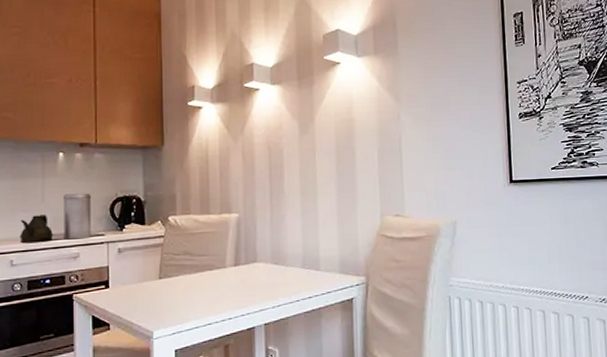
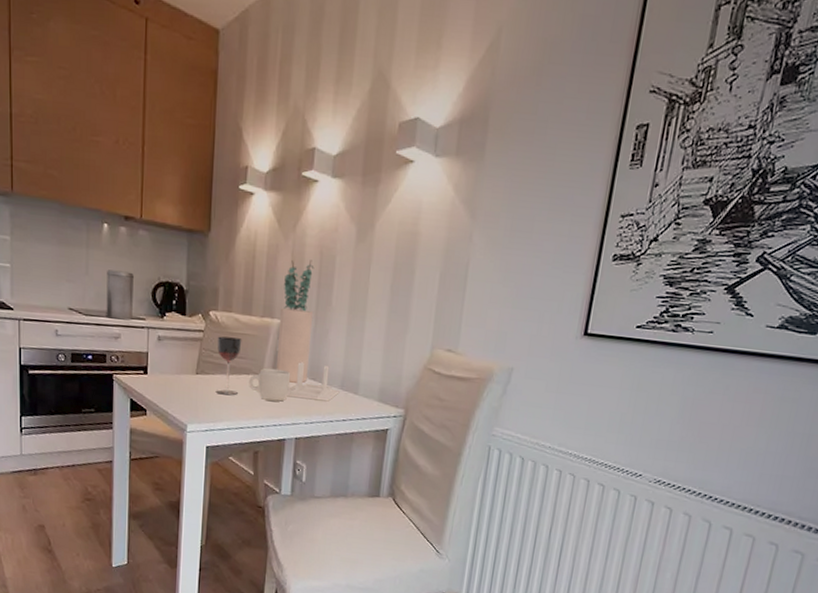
teapot: present [19,215,54,244] -> none [64,287,97,318]
wineglass: none [177,237,203,295] -> present [215,336,242,396]
cup: none [213,259,254,292] -> present [249,368,291,402]
vase: none [237,156,269,271] -> present [277,260,315,383]
napkin holder: none [251,248,302,285] -> present [287,362,340,402]

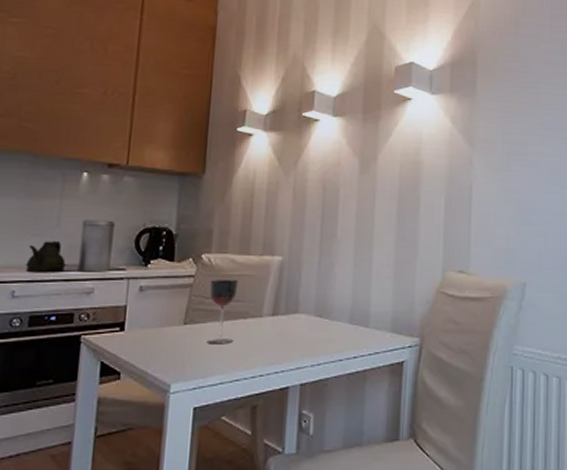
teapot: none [64,287,97,318] -> present [25,241,67,273]
cup: present [249,368,291,402] -> none [246,309,294,345]
vase: present [277,260,315,383] -> none [278,194,318,322]
napkin holder: present [287,362,340,402] -> none [290,299,349,339]

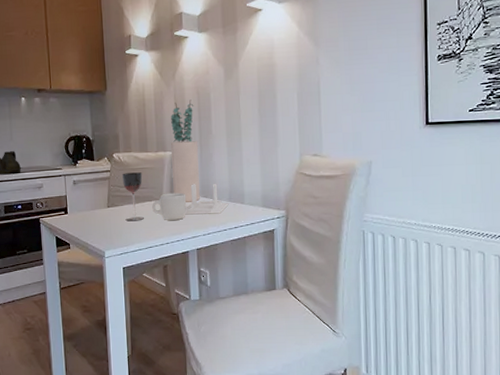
canister: present [77,220,115,274] -> none [27,132,51,174]
cup: none [246,309,294,345] -> present [152,192,187,220]
vase: none [278,194,318,322] -> present [171,99,200,202]
napkin holder: none [290,299,349,339] -> present [185,183,229,215]

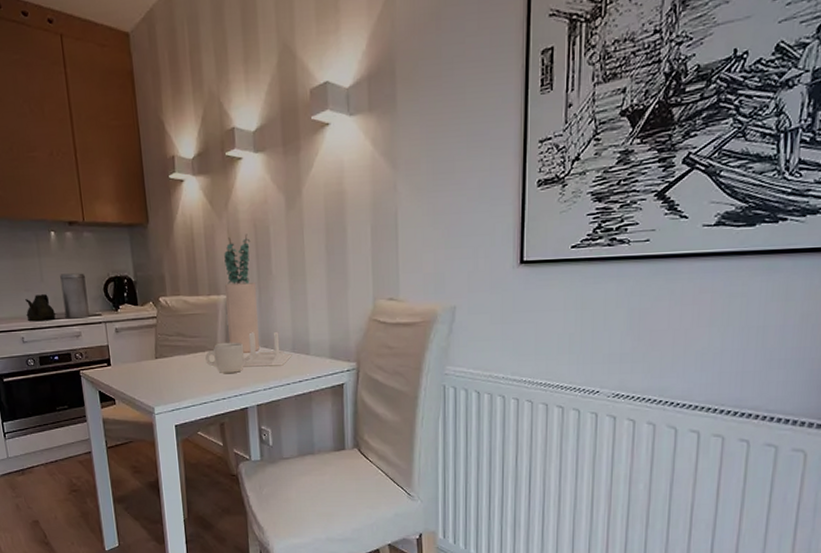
canister: none [27,132,51,174] -> present [60,273,90,320]
wineglass: present [121,172,144,222] -> none [170,319,197,375]

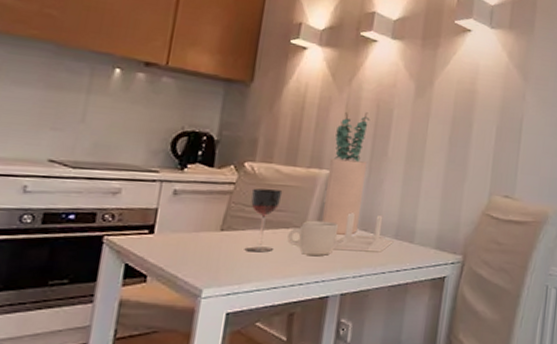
teapot: present [25,294,56,322] -> none [41,136,91,171]
canister: present [60,273,90,320] -> none [103,117,149,174]
wineglass: none [170,319,197,375] -> present [244,188,283,253]

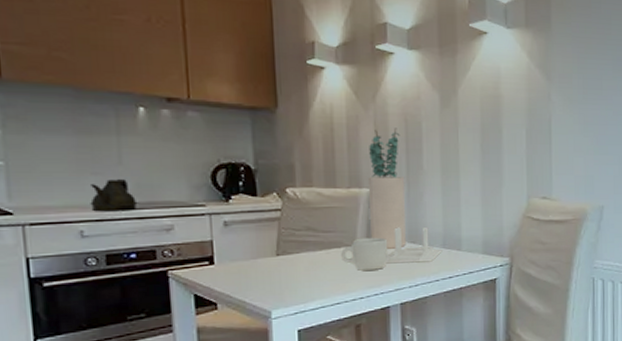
teapot: none [41,136,91,171] -> present [90,179,138,212]
wineglass: present [244,188,283,253] -> none [298,212,329,273]

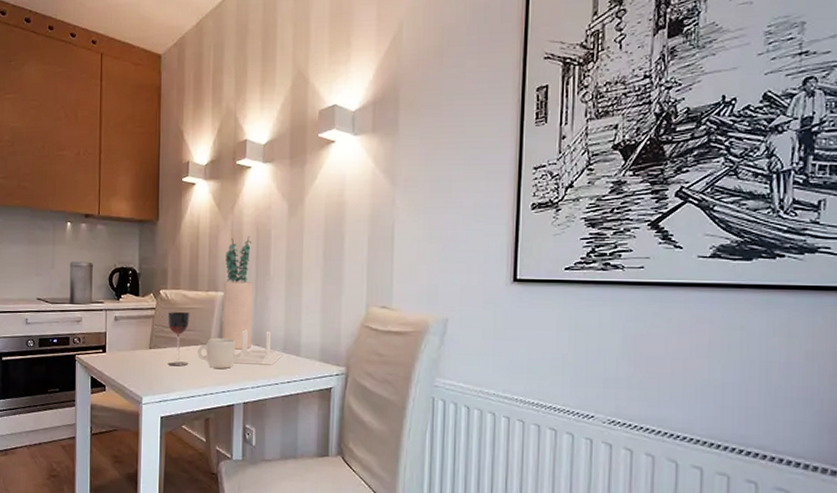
teapot: present [90,179,138,212] -> none [33,279,61,305]
canister: none [148,156,188,211] -> present [69,262,93,306]
wineglass: none [298,212,329,273] -> present [167,312,190,367]

